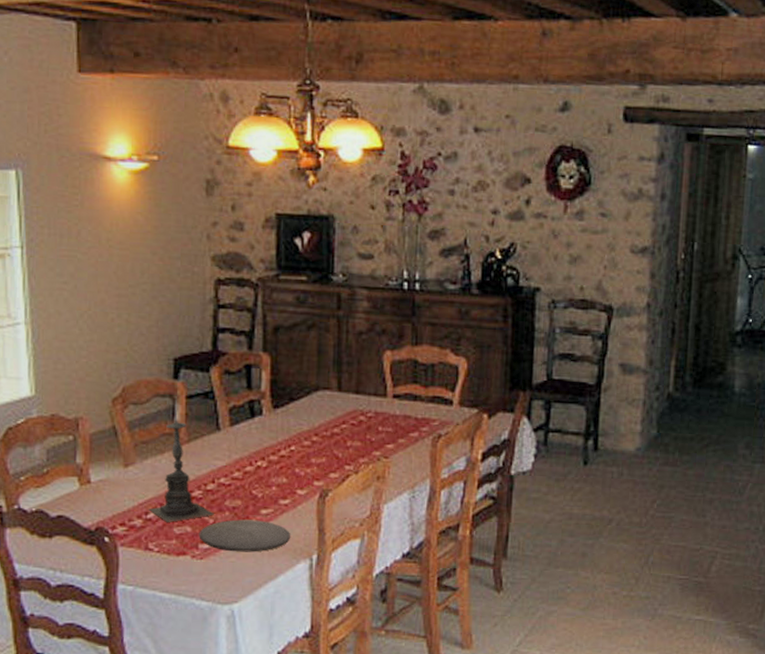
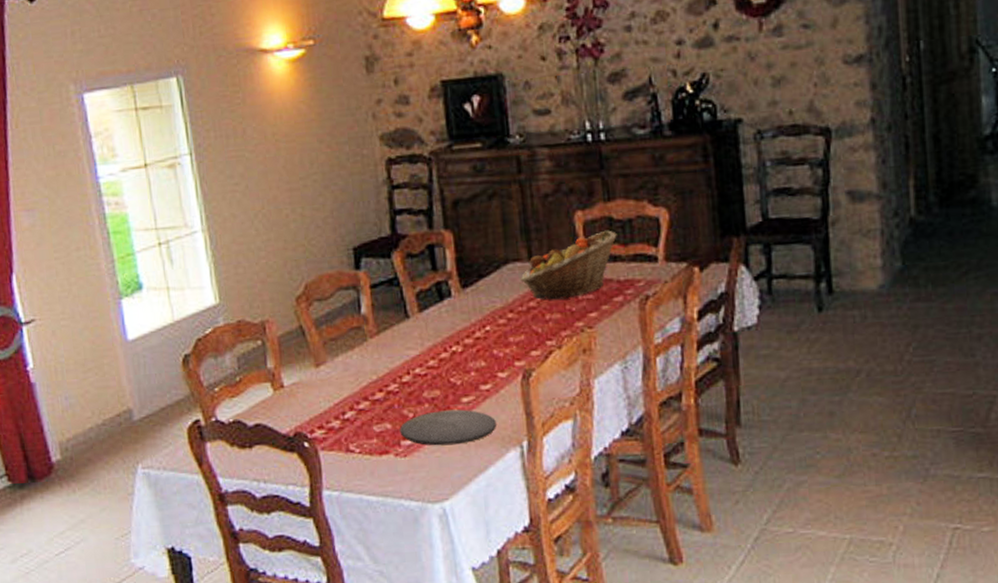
candle holder: present [148,410,214,522] -> none [344,301,413,421]
fruit basket: none [328,371,420,429] -> present [520,230,617,300]

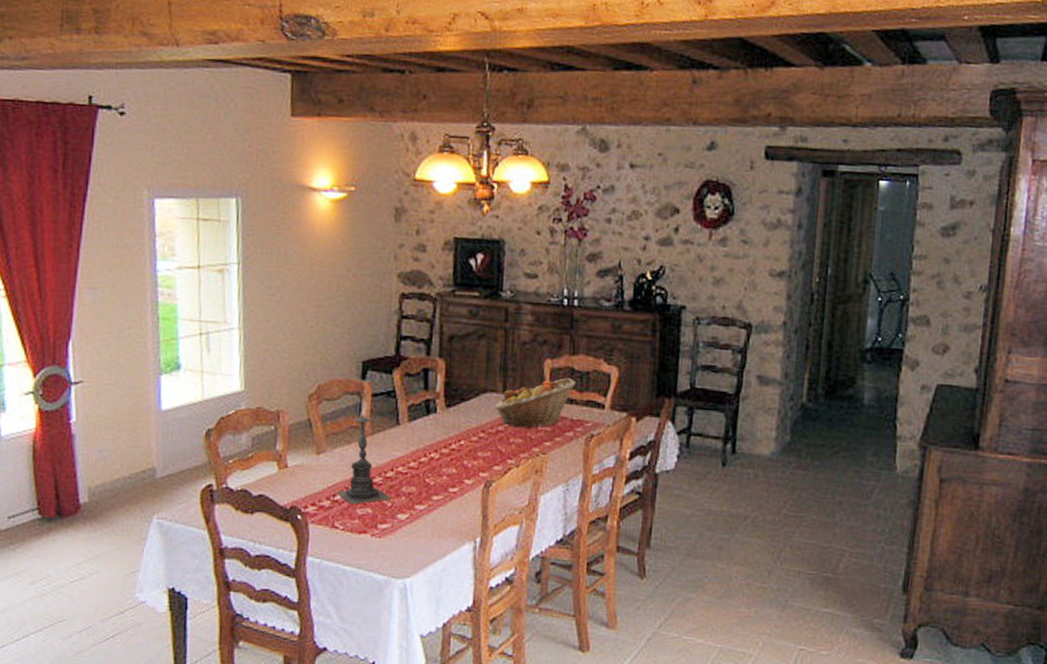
candle holder: none [344,301,413,421] -> present [335,406,392,504]
plate: present [399,409,496,446] -> none [378,504,458,534]

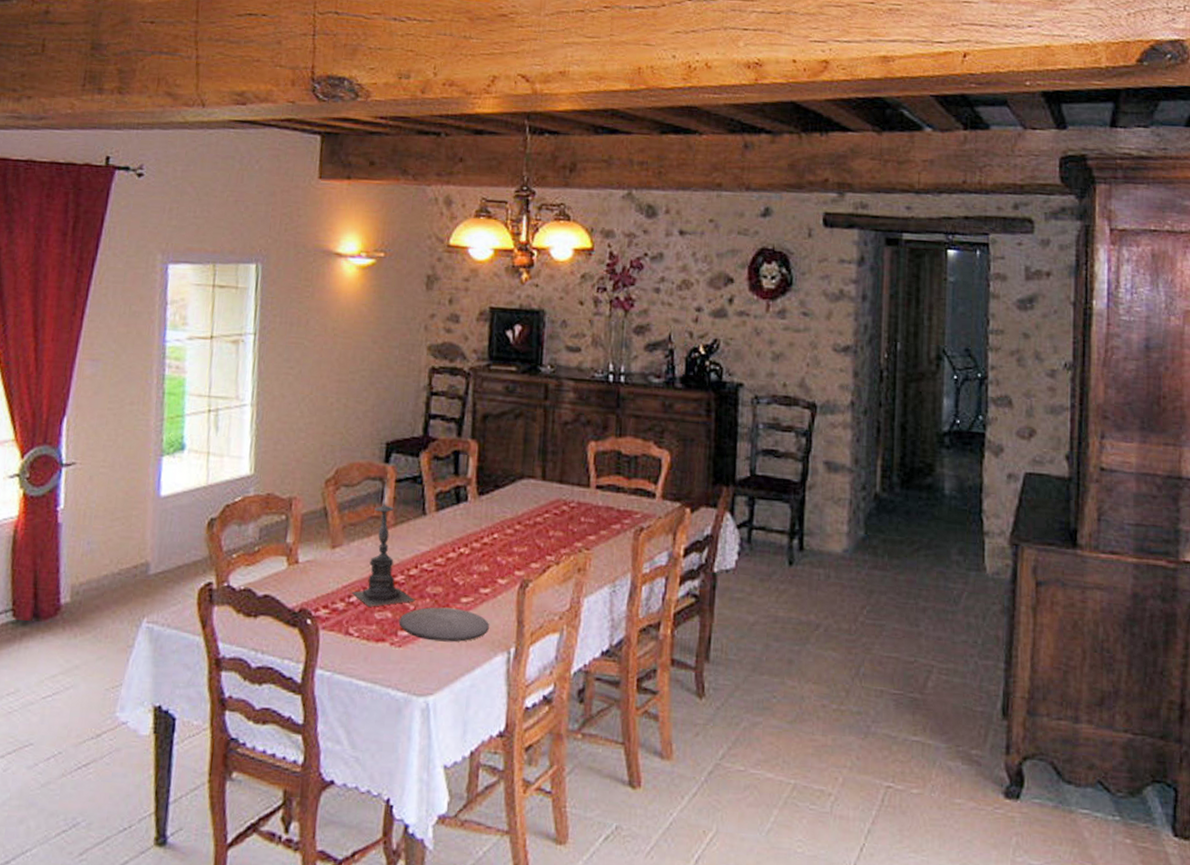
plate: none [378,504,458,534] -> present [398,607,489,642]
fruit basket: present [494,378,576,428] -> none [532,462,623,520]

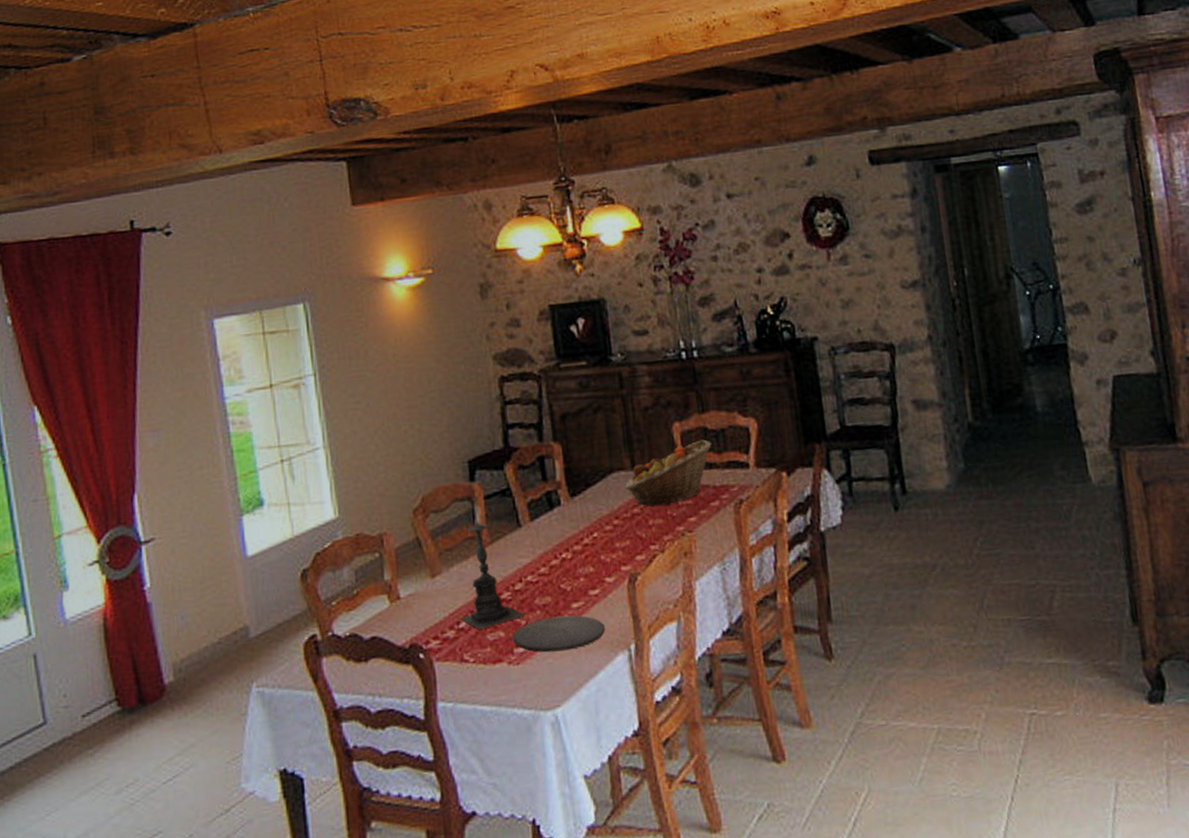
fruit basket: none [532,462,623,520] -> present [624,439,712,506]

